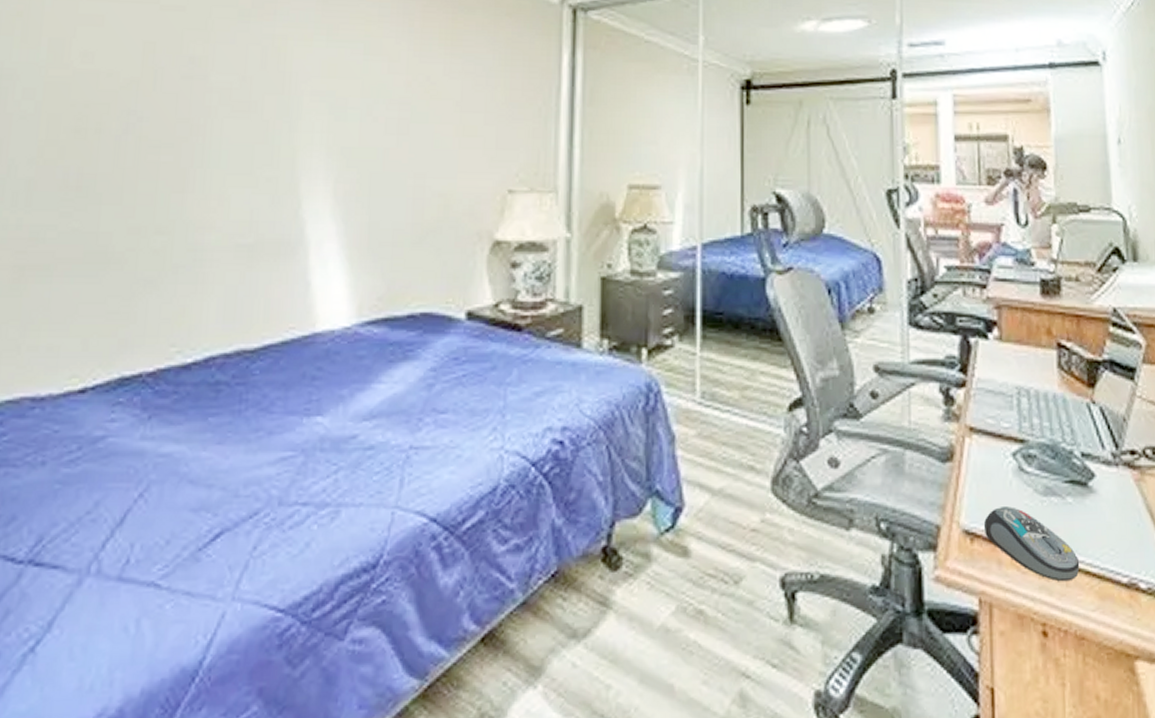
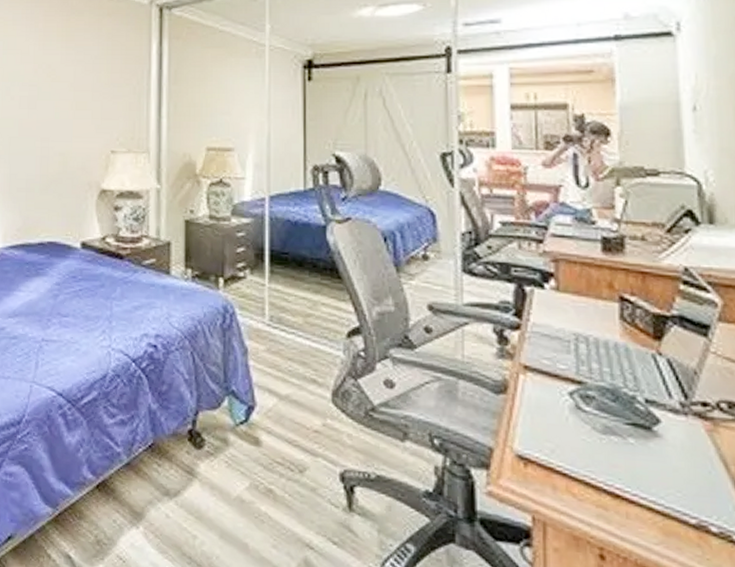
computer mouse: present [984,506,1080,582] -> none [539,439,642,514]

